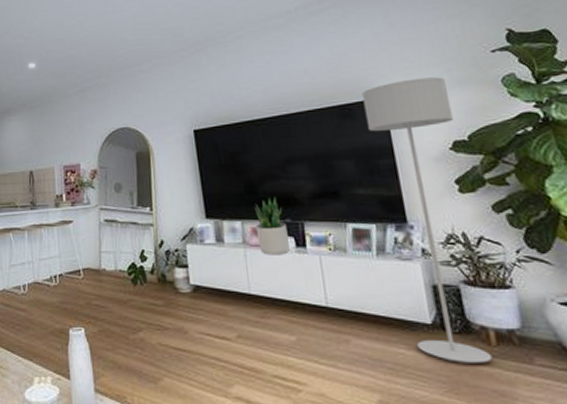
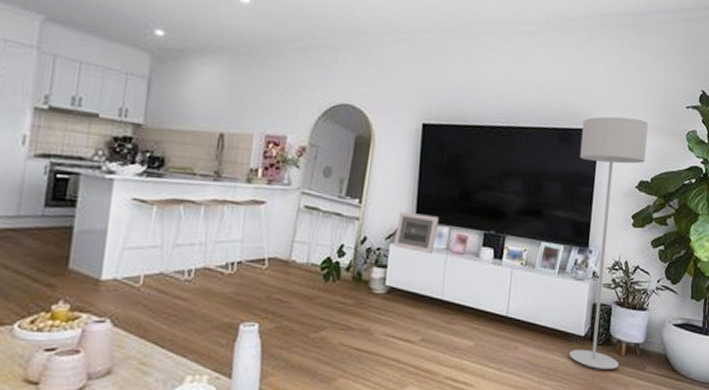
picture frame: none [189,212,231,250] -> present [393,212,440,255]
planter: present [253,196,290,255] -> none [460,207,490,265]

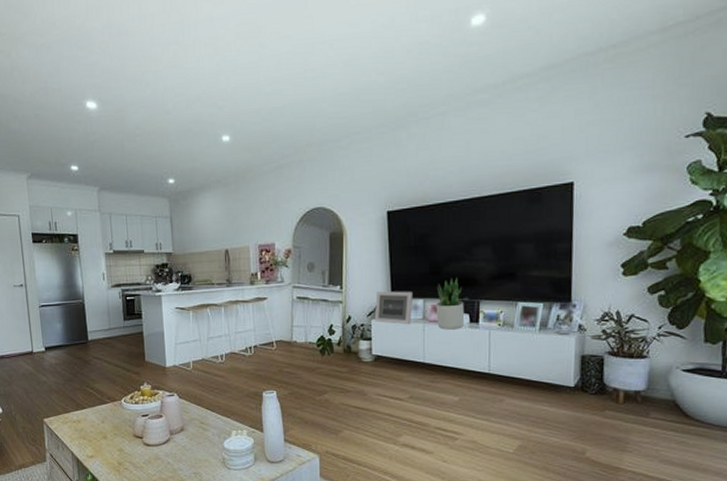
planter: none [460,207,490,265] -> present [436,277,464,330]
floor lamp: present [568,116,648,370] -> none [552,162,635,417]

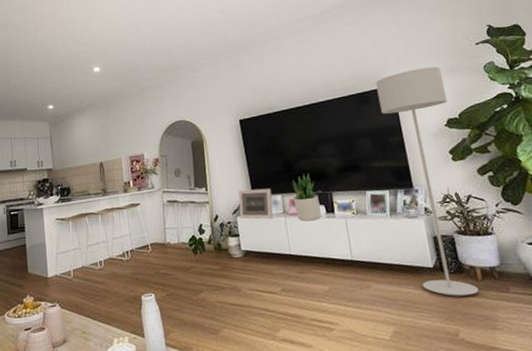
floor lamp: none [552,162,635,417] -> present [375,66,479,297]

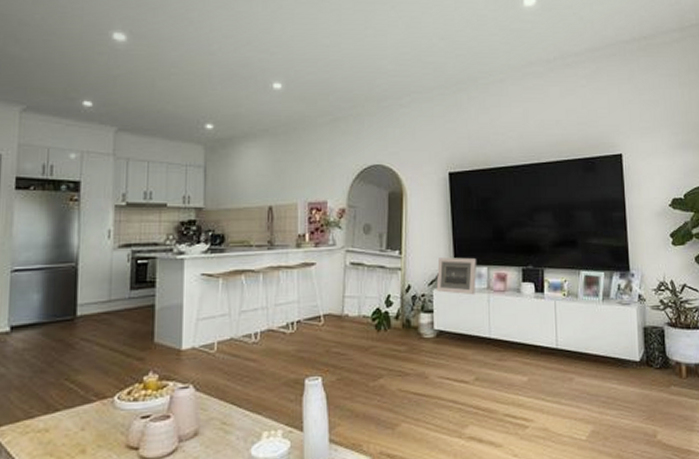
planter: present [291,172,322,222] -> none [500,243,529,301]
floor lamp: present [375,66,479,297] -> none [604,138,682,394]

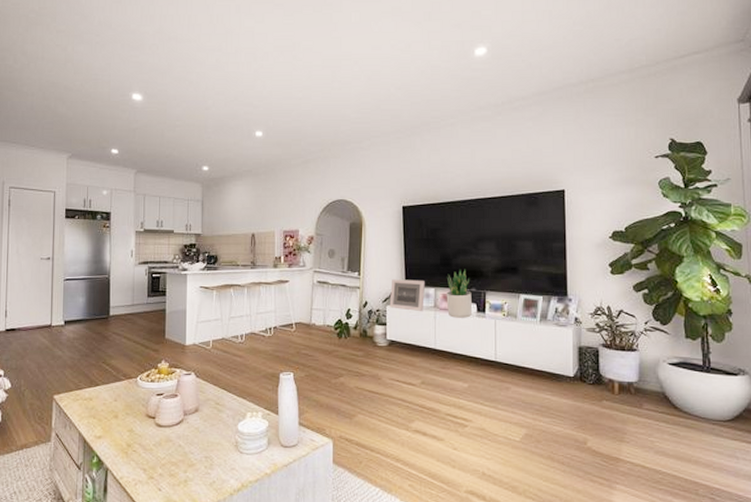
planter: none [500,243,529,301] -> present [446,269,472,318]

